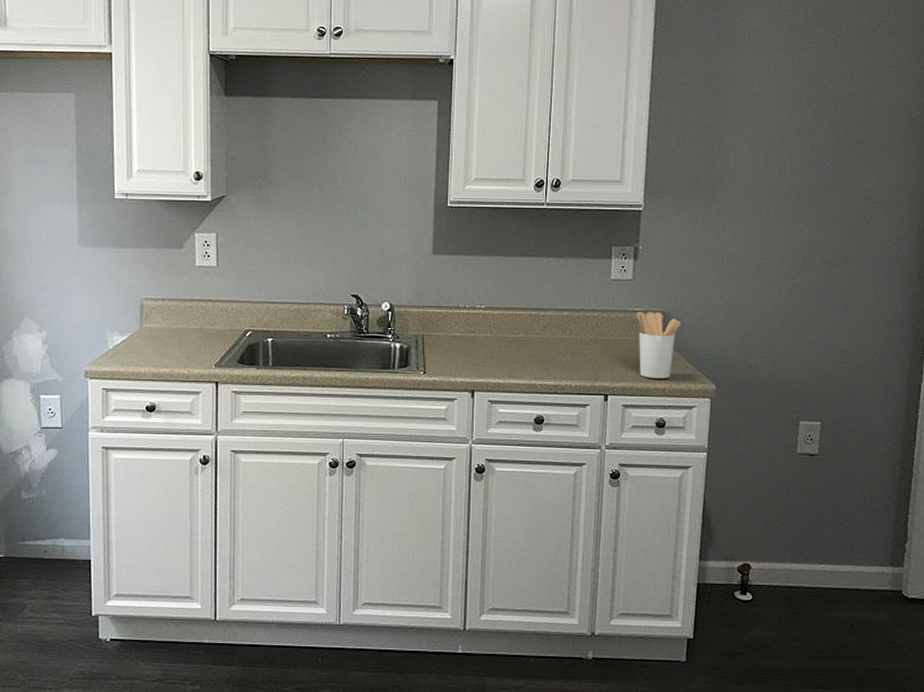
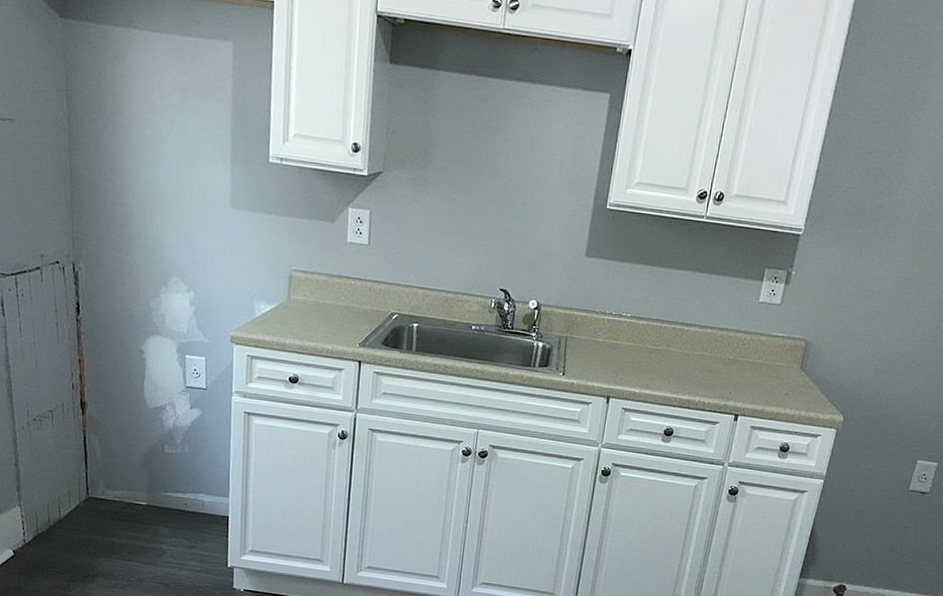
utensil holder: present [636,312,681,378] -> none [772,337,821,406]

